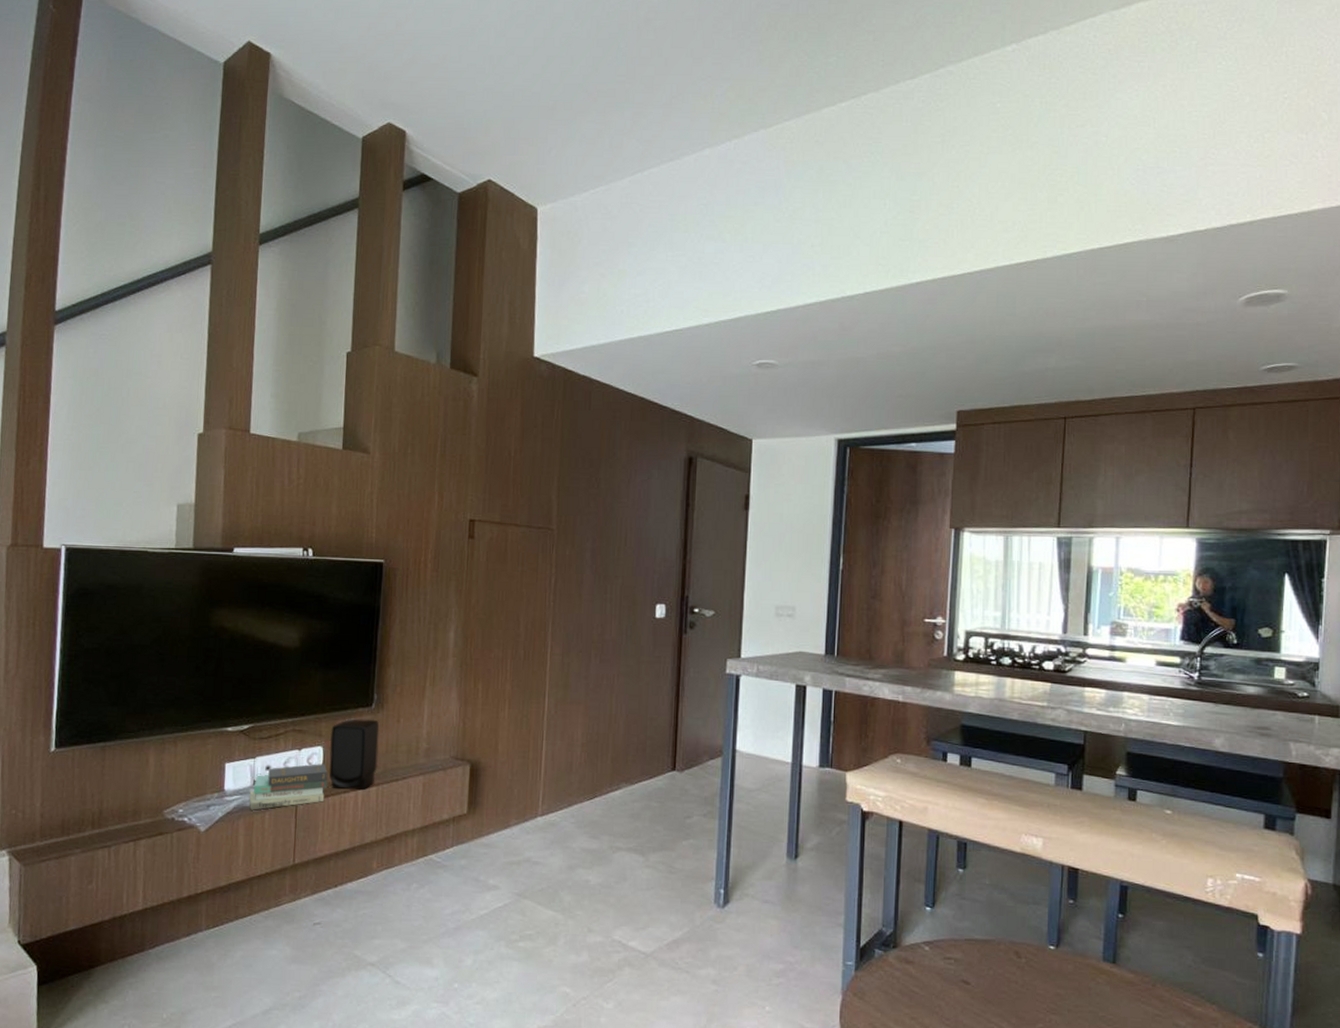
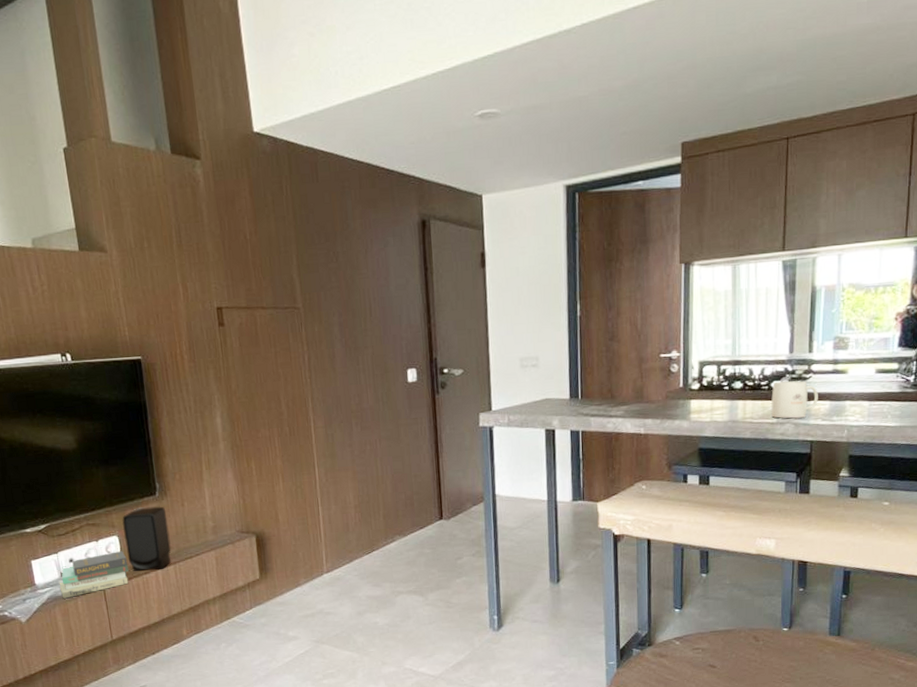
mug: none [1042,662,1093,705] -> present [771,381,818,419]

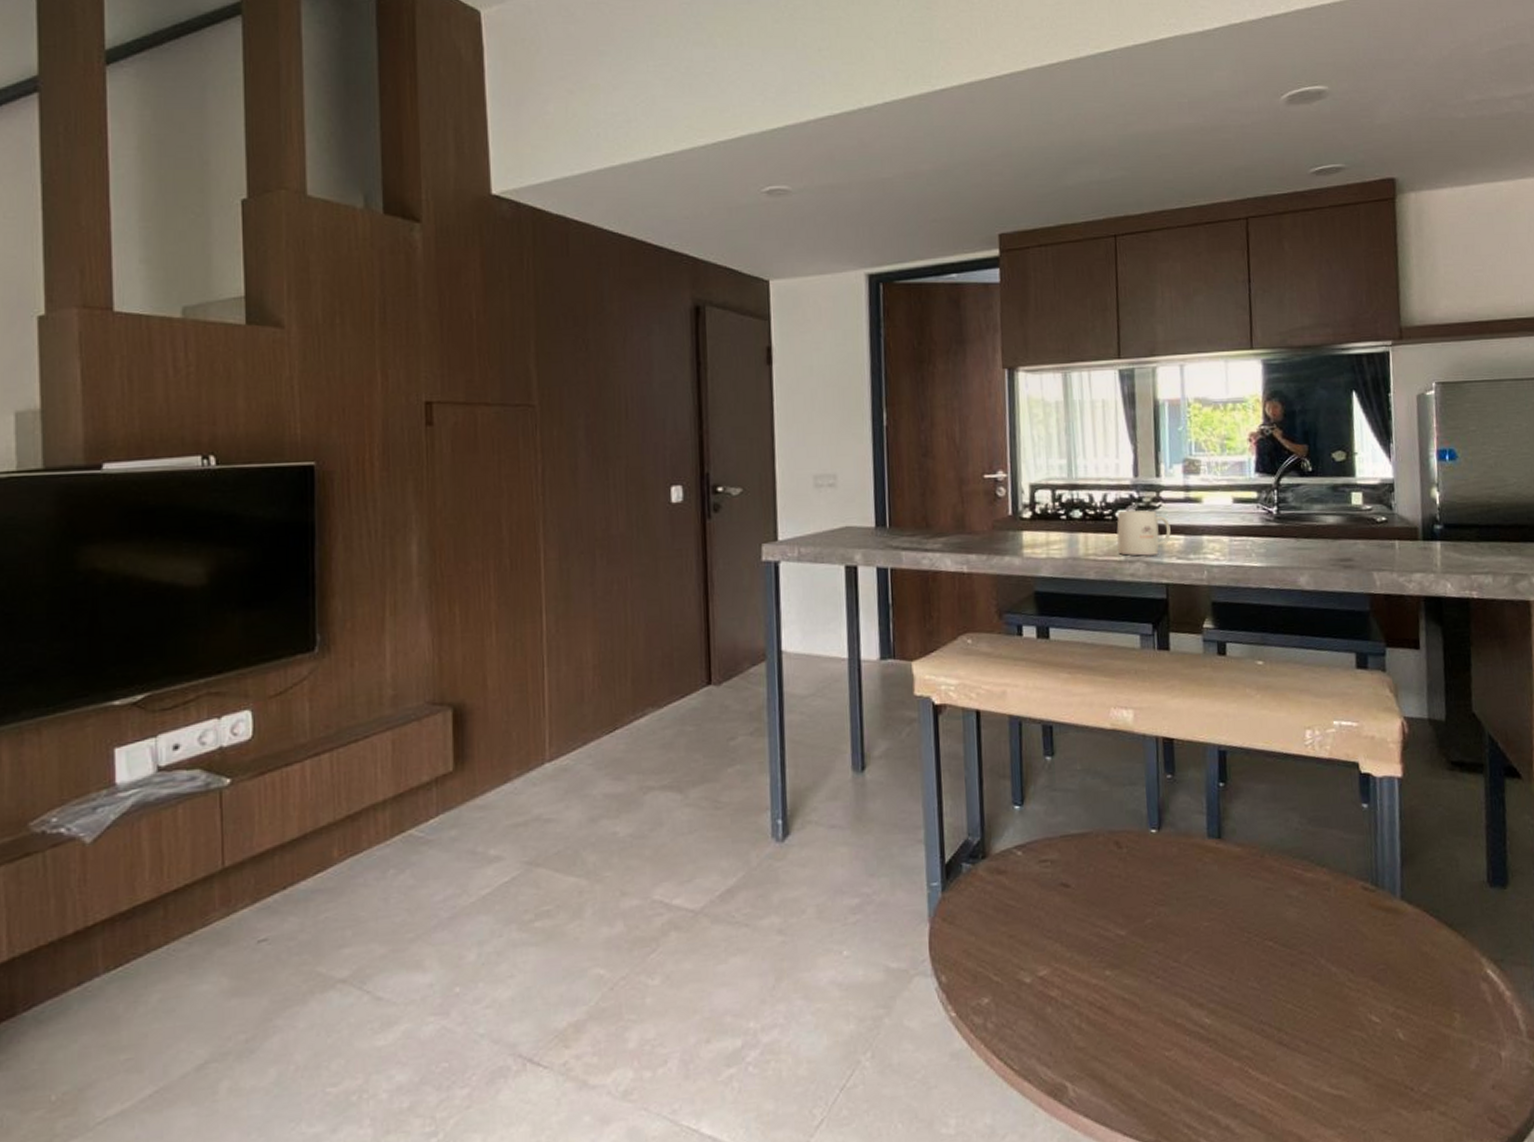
books: present [58,551,129,599] -> none [152,732,262,806]
speaker: present [122,506,171,571] -> none [259,667,329,762]

